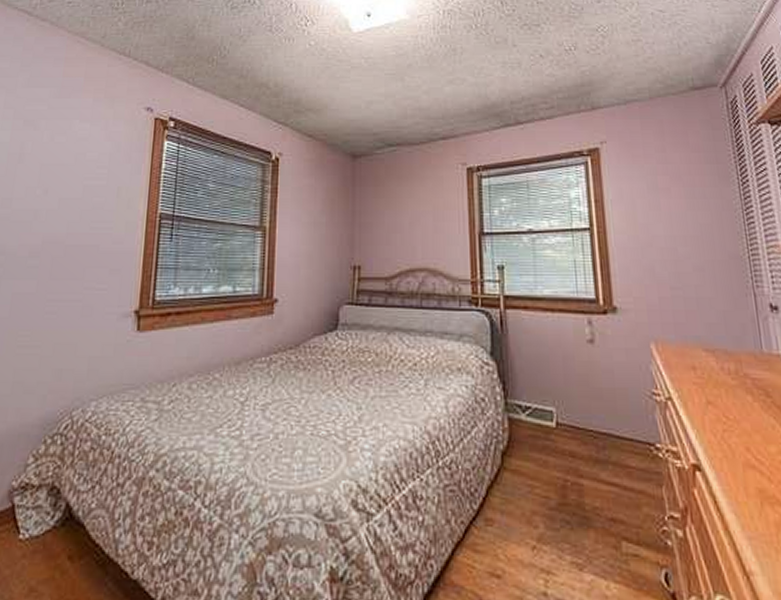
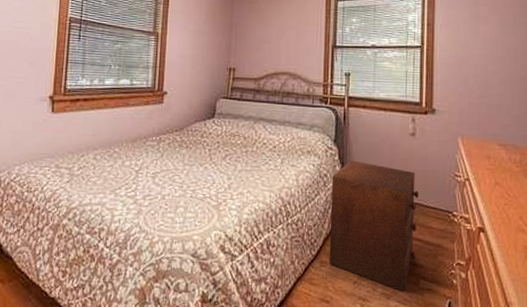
nightstand: none [491,378,613,560] -> present [328,160,419,292]

